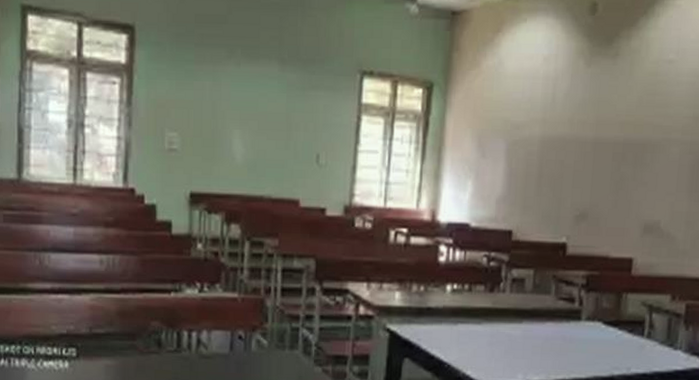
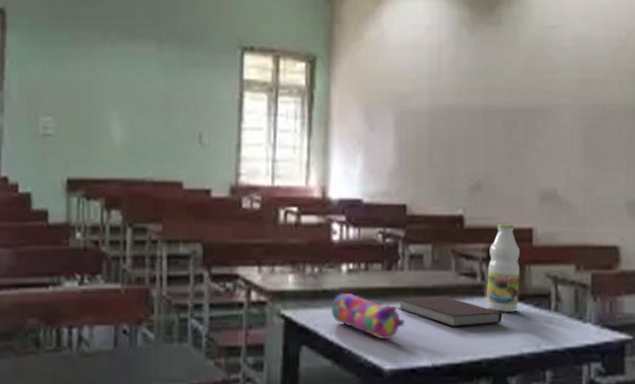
pencil case: none [434,311,503,356] -> present [331,292,404,339]
notebook: none [498,318,597,348] -> present [398,295,503,327]
bottle: none [582,252,618,336] -> present [487,223,519,312]

